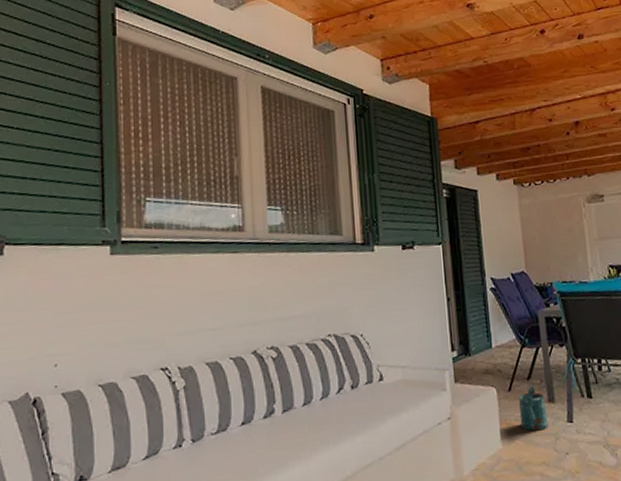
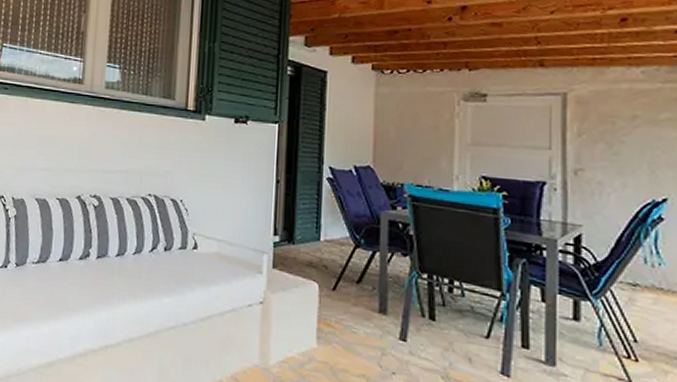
watering can: present [518,384,548,431] -> none [341,289,376,341]

